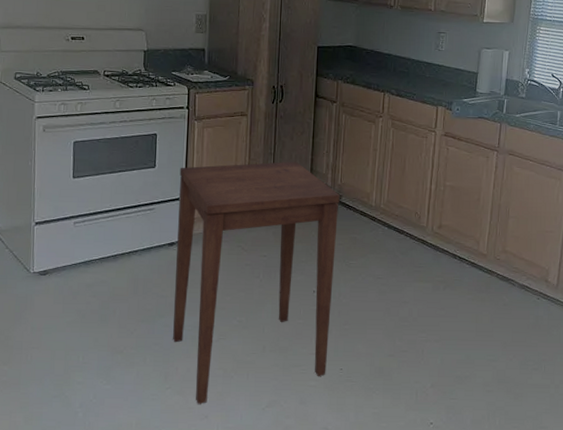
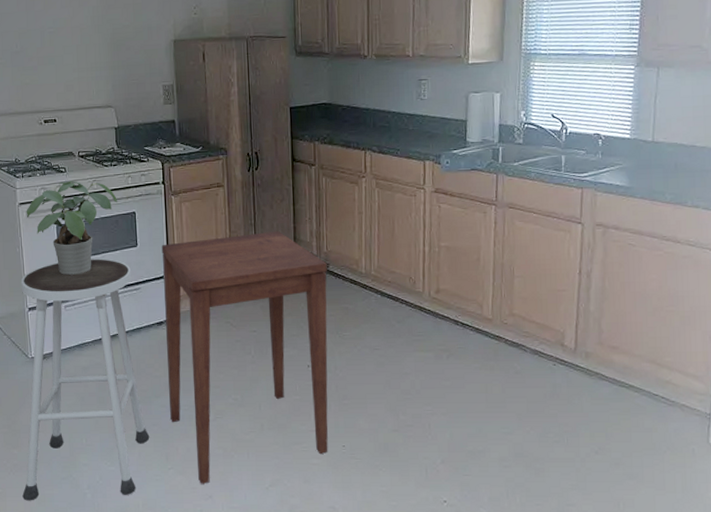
stool: none [8,177,150,419] -> present [20,258,150,501]
potted plant: none [43,98,140,192] -> present [26,181,118,275]

